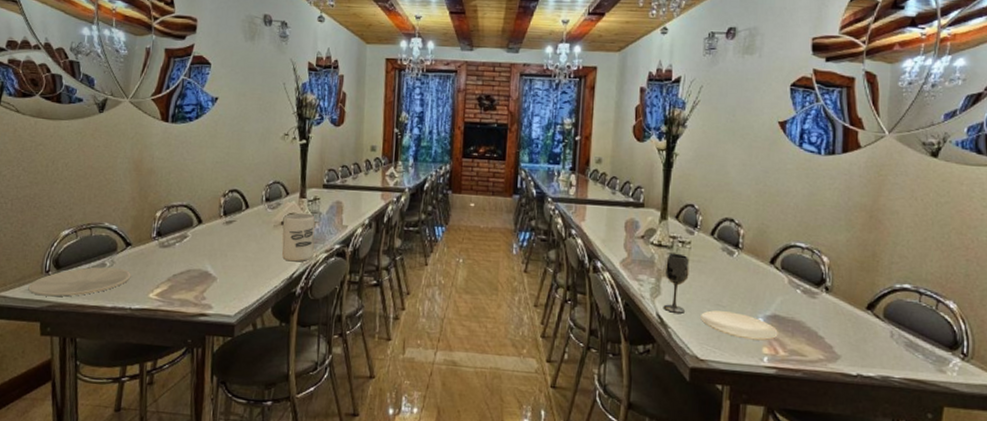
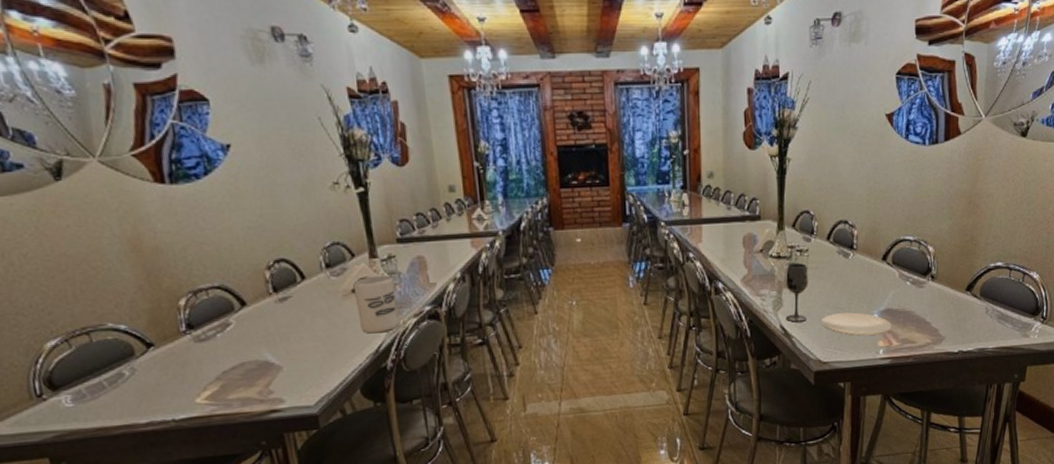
plate: present [28,267,131,297] -> none [16,375,165,427]

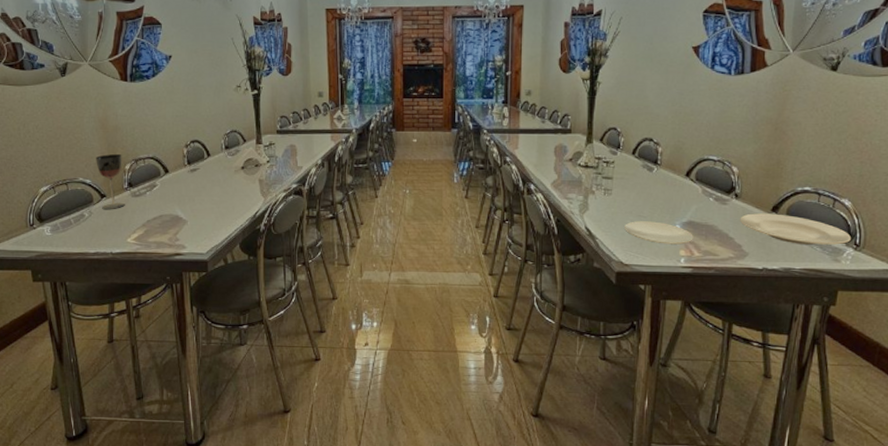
wineglass: none [130,286,185,364] -> present [96,154,125,210]
cup: present [353,275,401,334] -> none [243,157,274,202]
wine glass: present [785,262,808,322] -> none [590,172,613,225]
plate: none [936,293,1040,323] -> present [740,213,852,245]

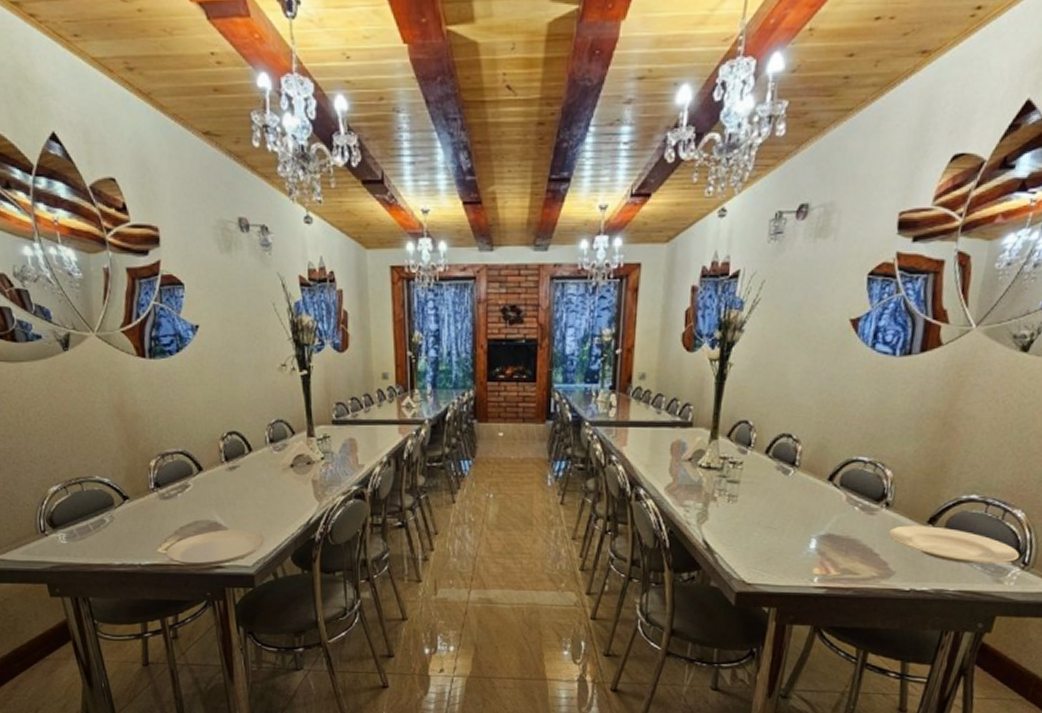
wineglass: present [96,154,125,210] -> none [113,448,152,515]
plate: none [134,222,218,254] -> present [166,529,265,567]
plate: present [625,221,693,245] -> none [750,533,831,561]

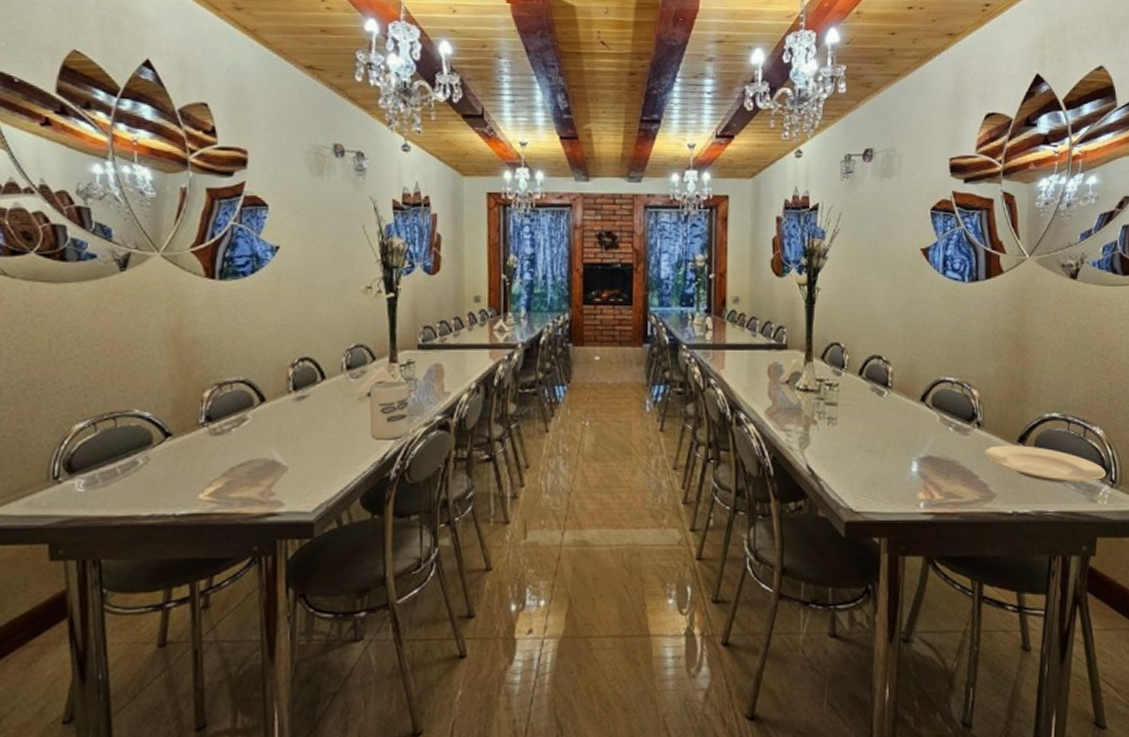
plate: present [166,529,265,567] -> none [208,469,331,515]
cup: none [292,453,331,507] -> present [369,380,411,440]

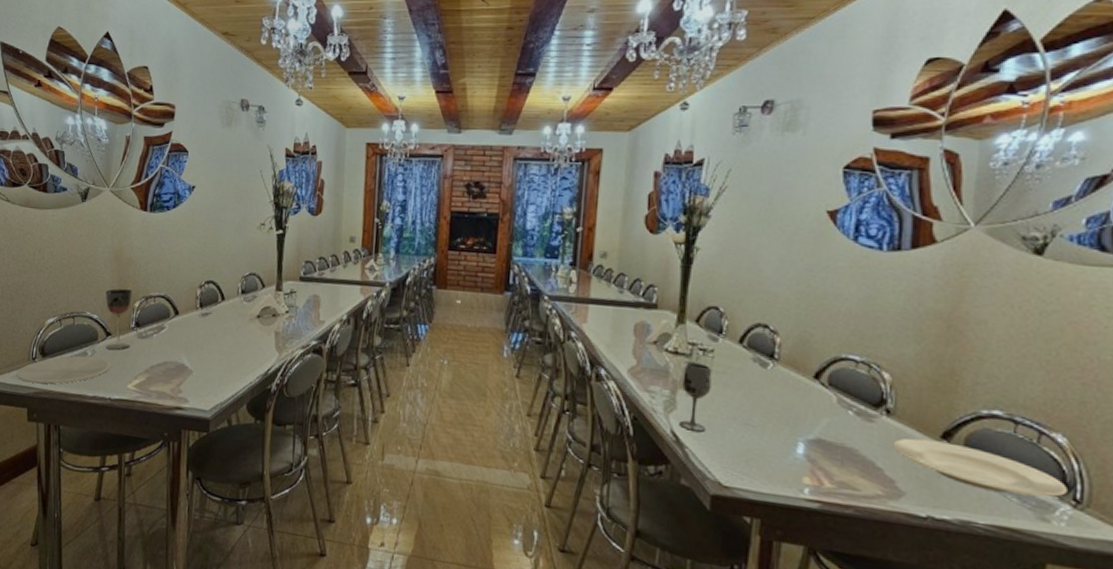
plate: none [29,466,173,510] -> present [17,355,111,384]
wineglass: none [161,377,200,455] -> present [105,288,133,350]
cup: present [369,380,411,440] -> none [257,306,292,358]
wine glass: none [812,397,838,463] -> present [678,362,712,432]

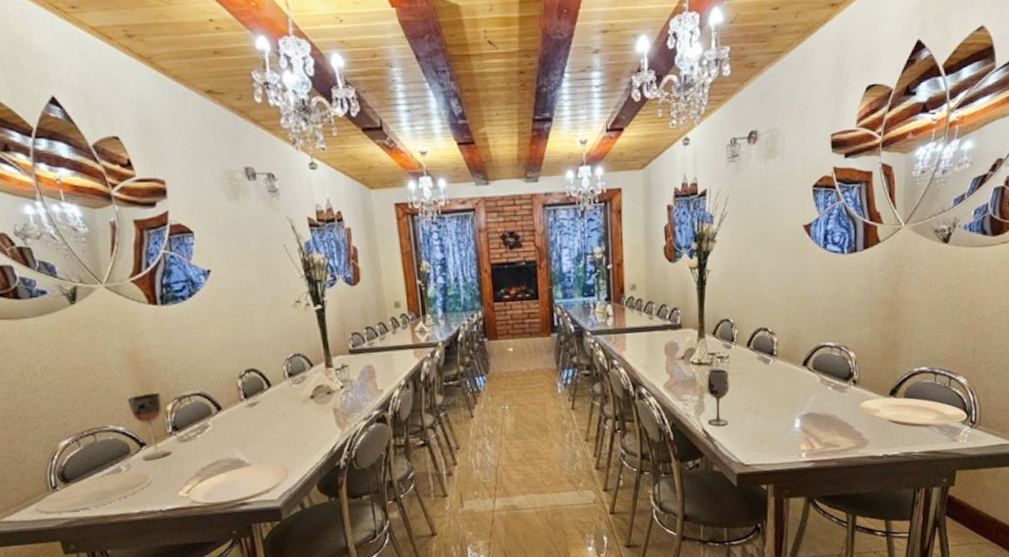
plate: none [134,372,225,407] -> present [187,464,290,506]

